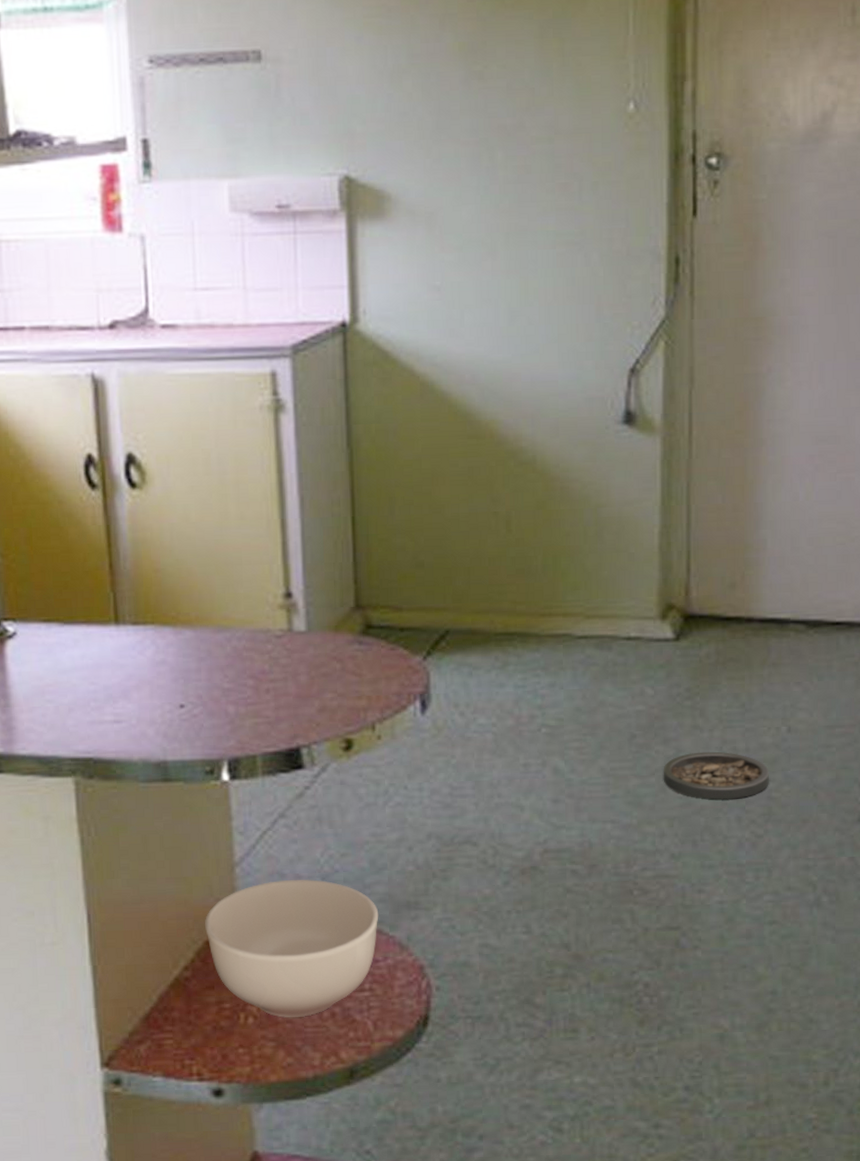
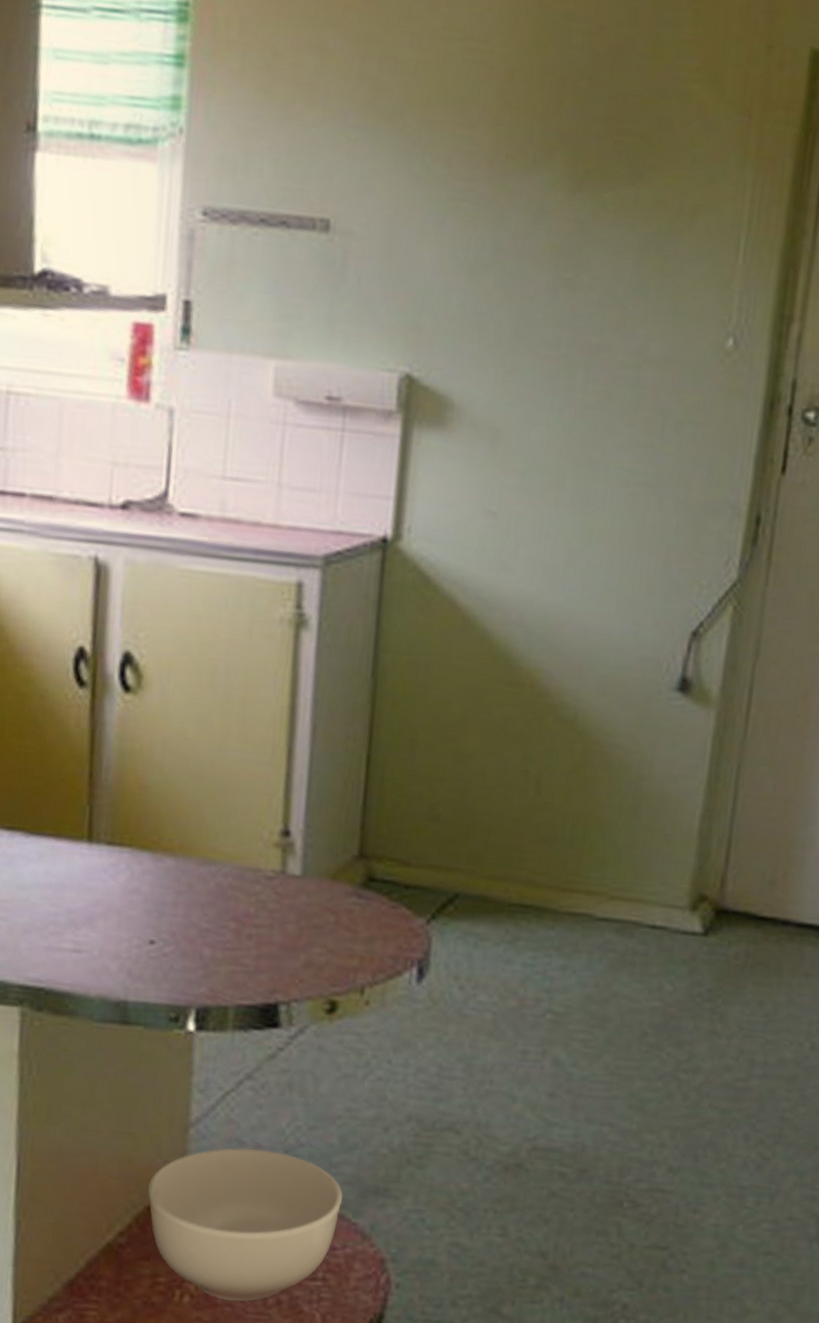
pet bowl: present [663,751,769,801] -> none [671,1059,786,1116]

